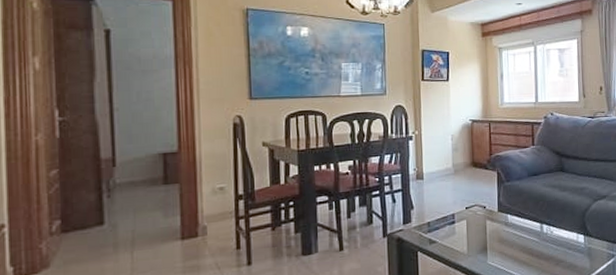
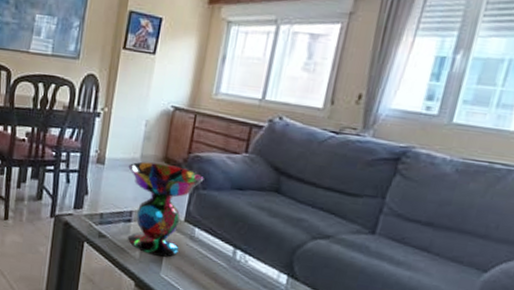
decorative bowl: none [444,167,506,248] -> present [128,162,204,257]

